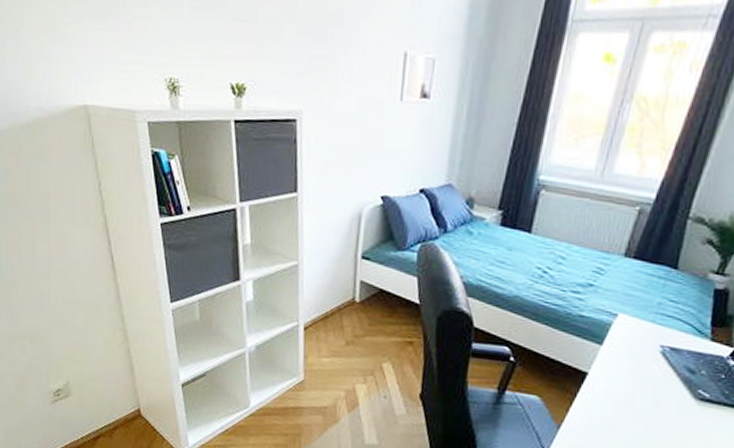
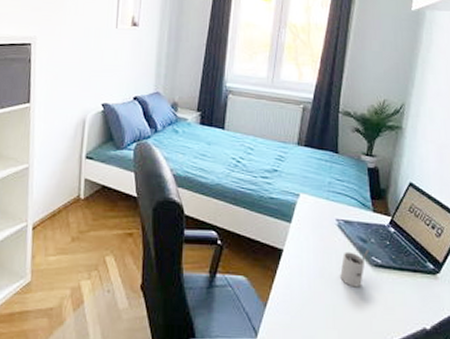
mug: none [654,380,697,420] -> present [340,248,369,288]

